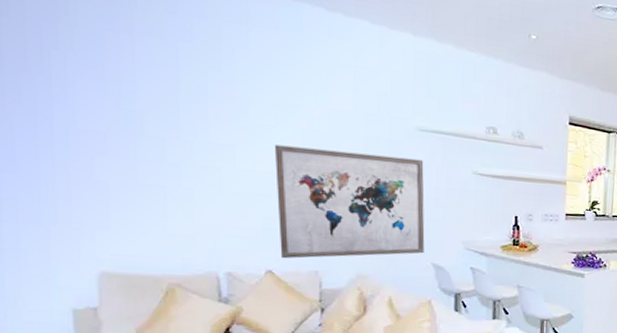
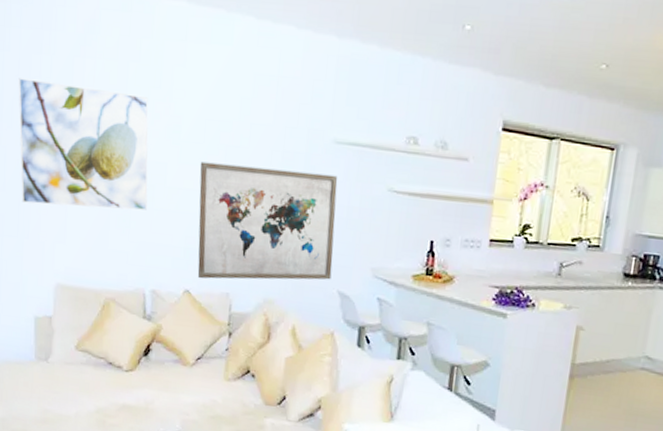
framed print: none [25,47,214,193] -> present [18,78,148,210]

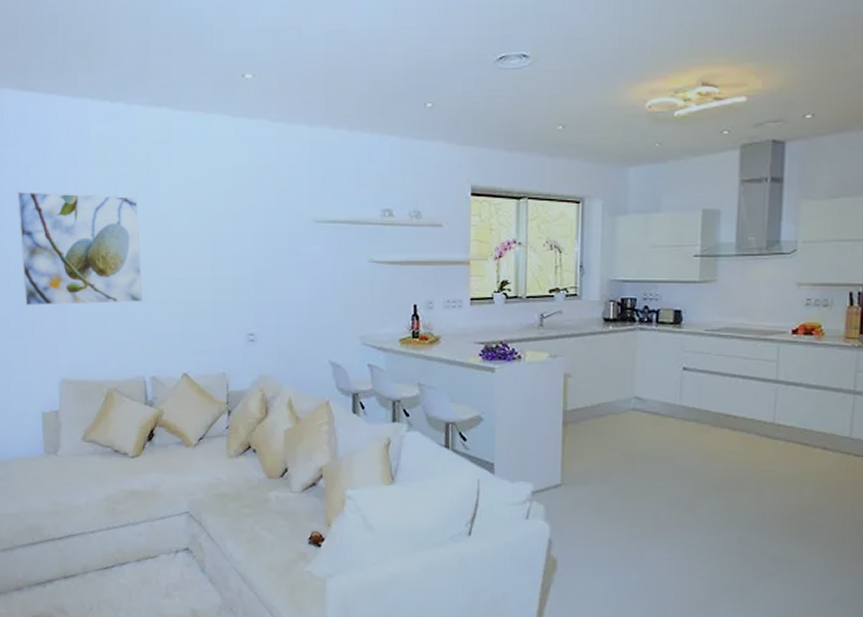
wall art: present [197,161,338,280] -> none [189,251,322,362]

